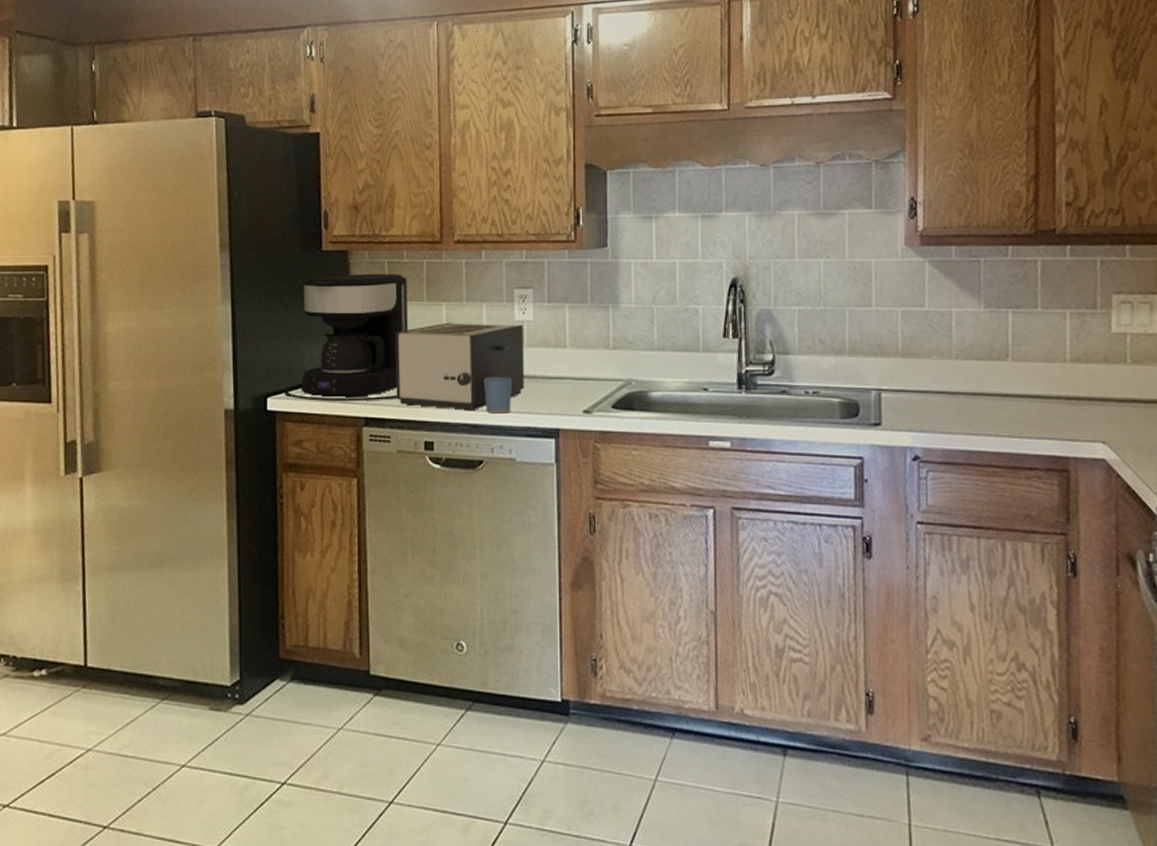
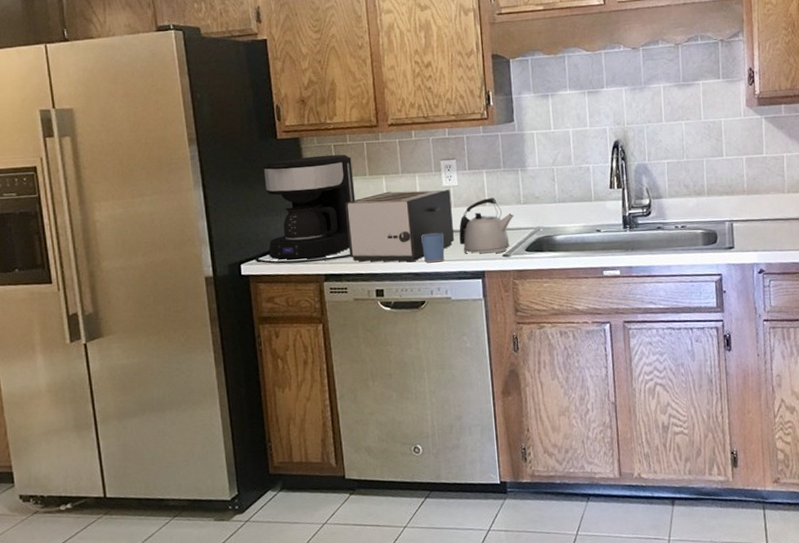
kettle: none [531,339,600,409] -> present [459,198,514,254]

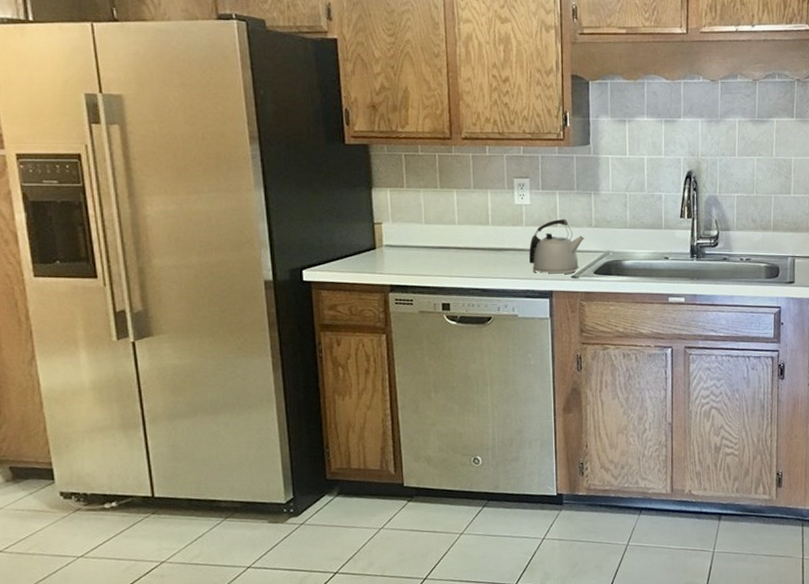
coffee maker: present [255,154,356,264] -> none [318,164,425,273]
toaster: present [344,189,454,262] -> none [413,206,524,277]
mug: present [421,232,445,263] -> none [491,250,514,280]

